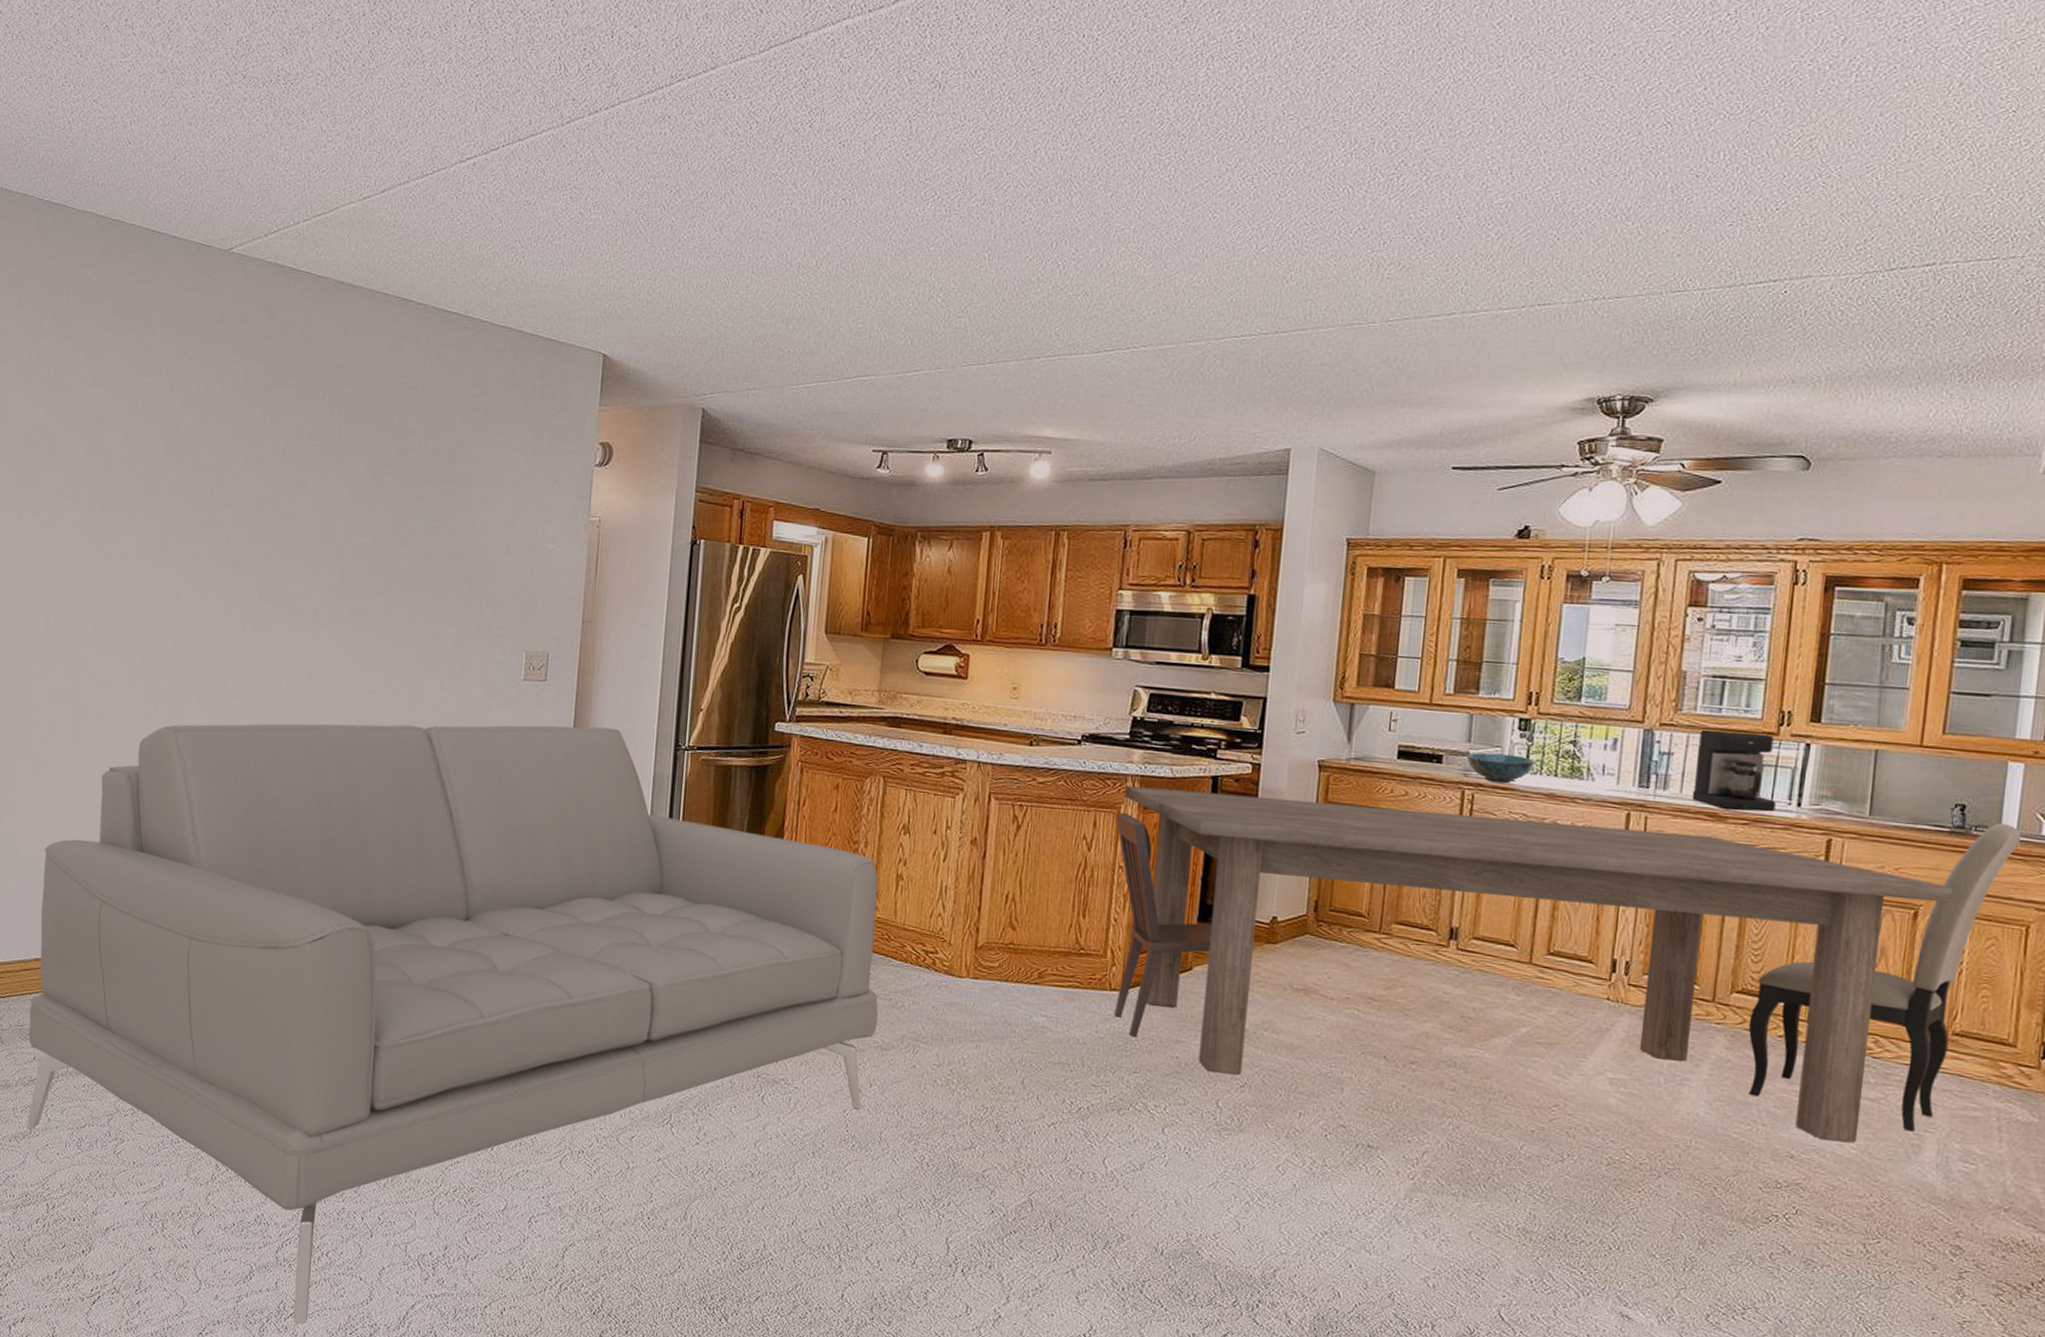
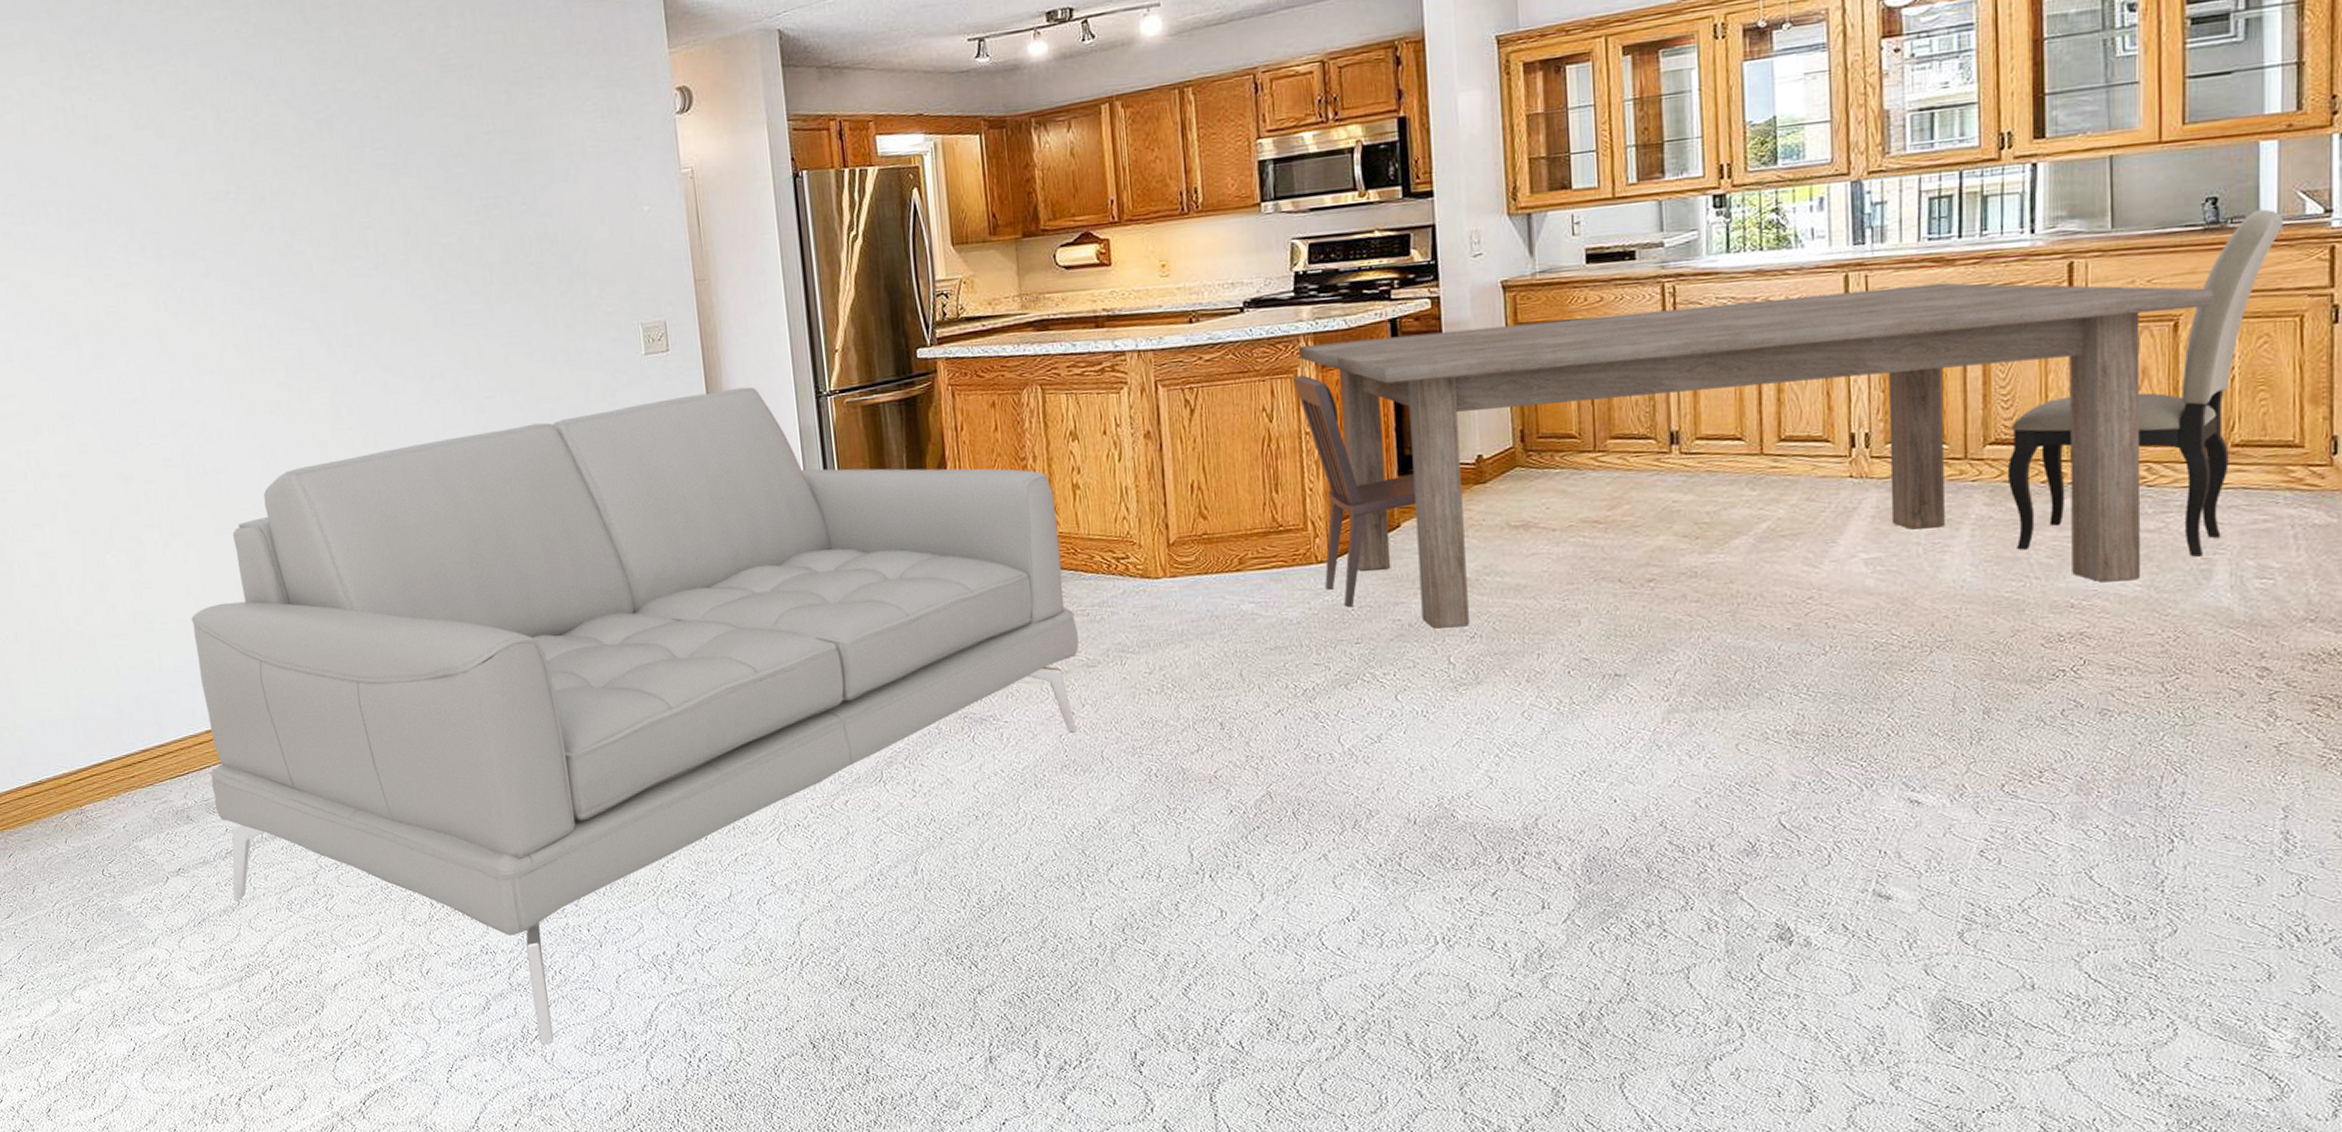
decorative bowl: present [1466,752,1535,784] -> none [1661,235,1736,271]
coffee maker: present [1692,728,1776,813] -> none [1912,160,2007,253]

